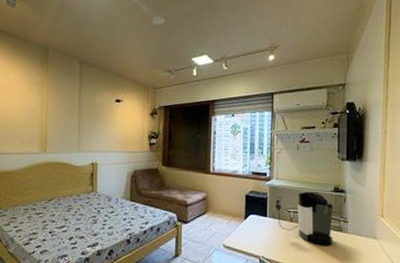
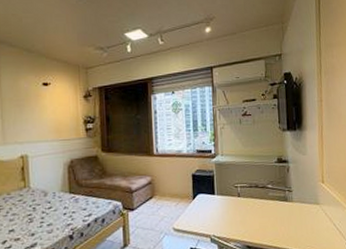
coffee maker: present [273,190,334,245] -> none [219,163,280,217]

